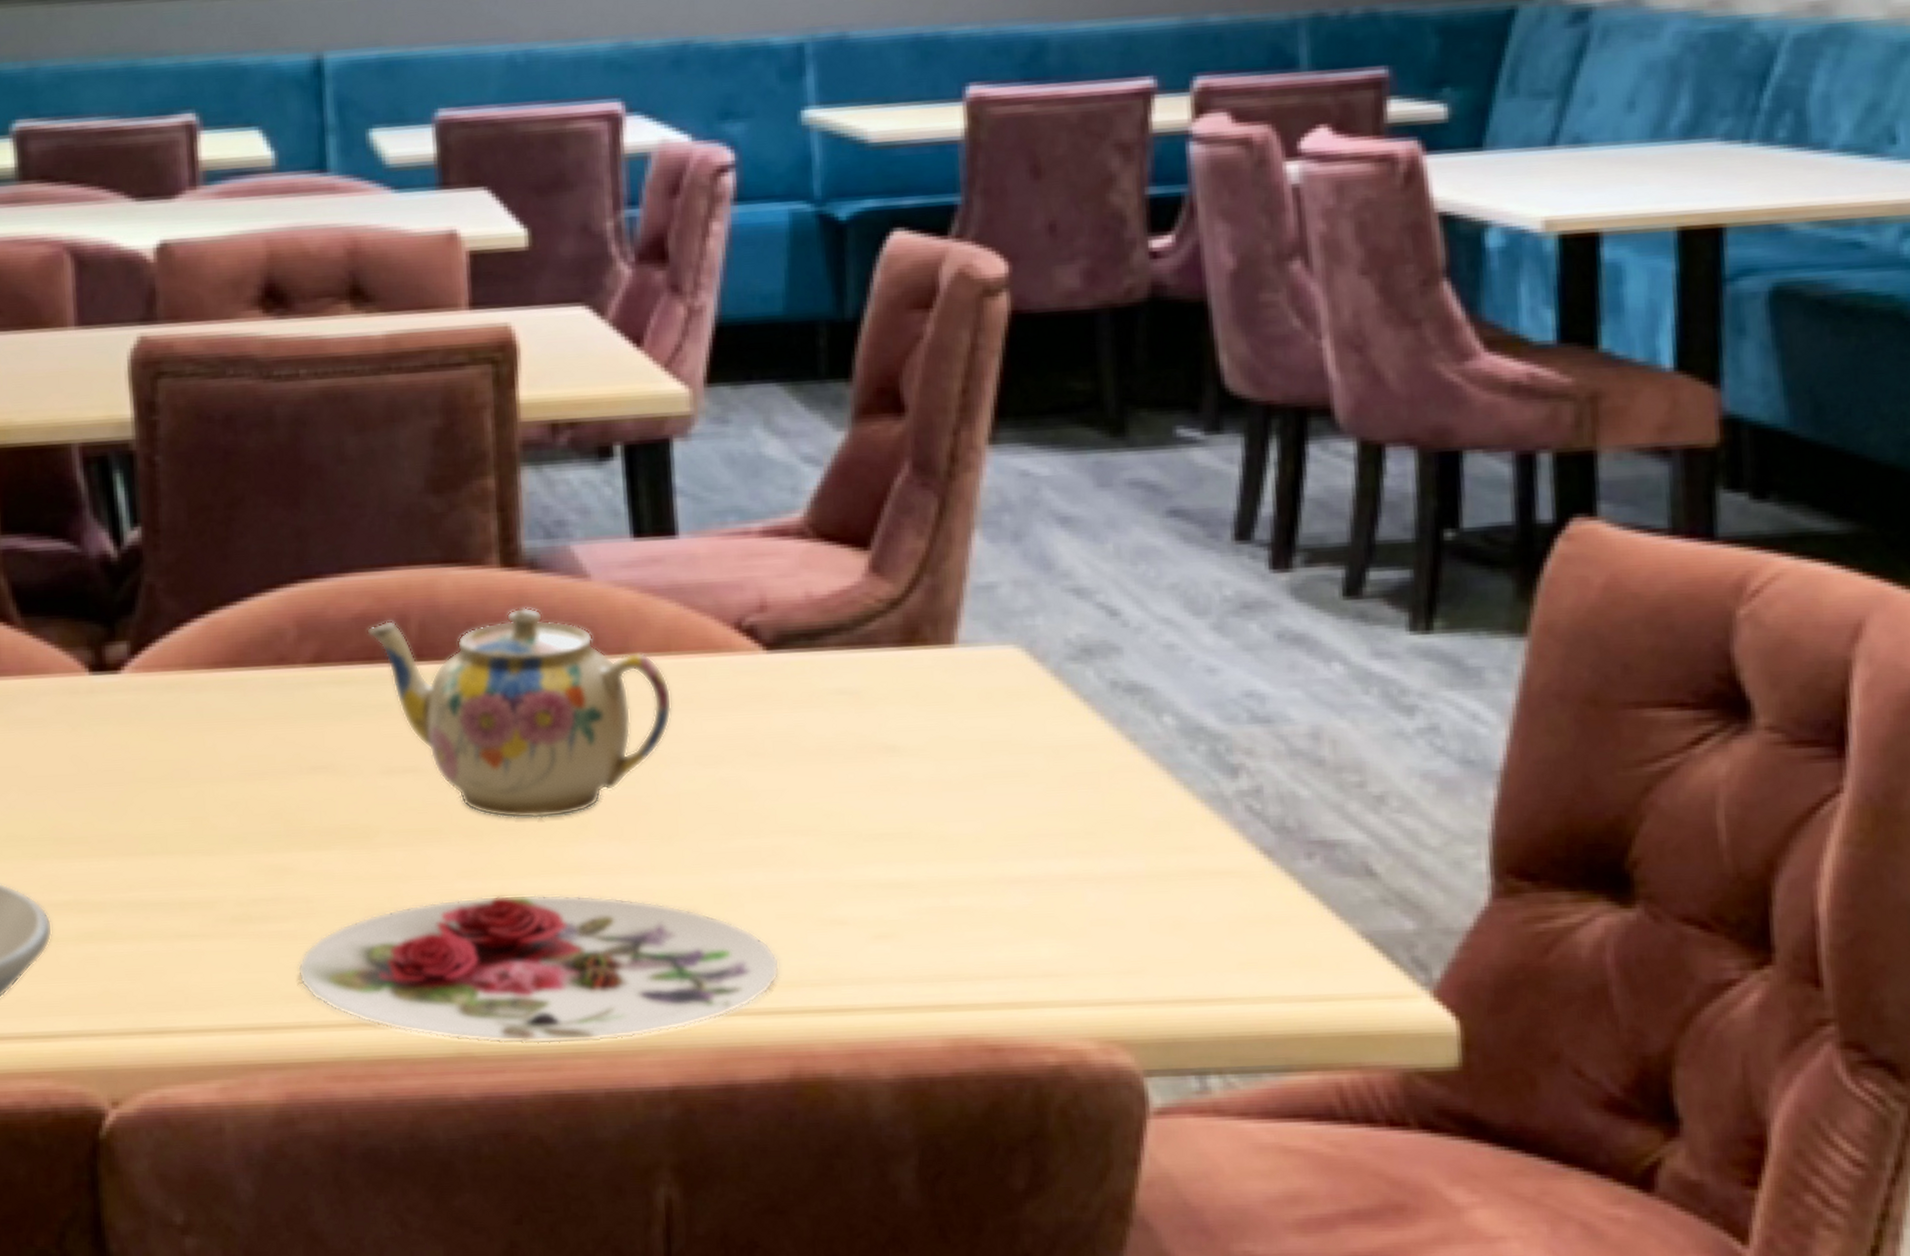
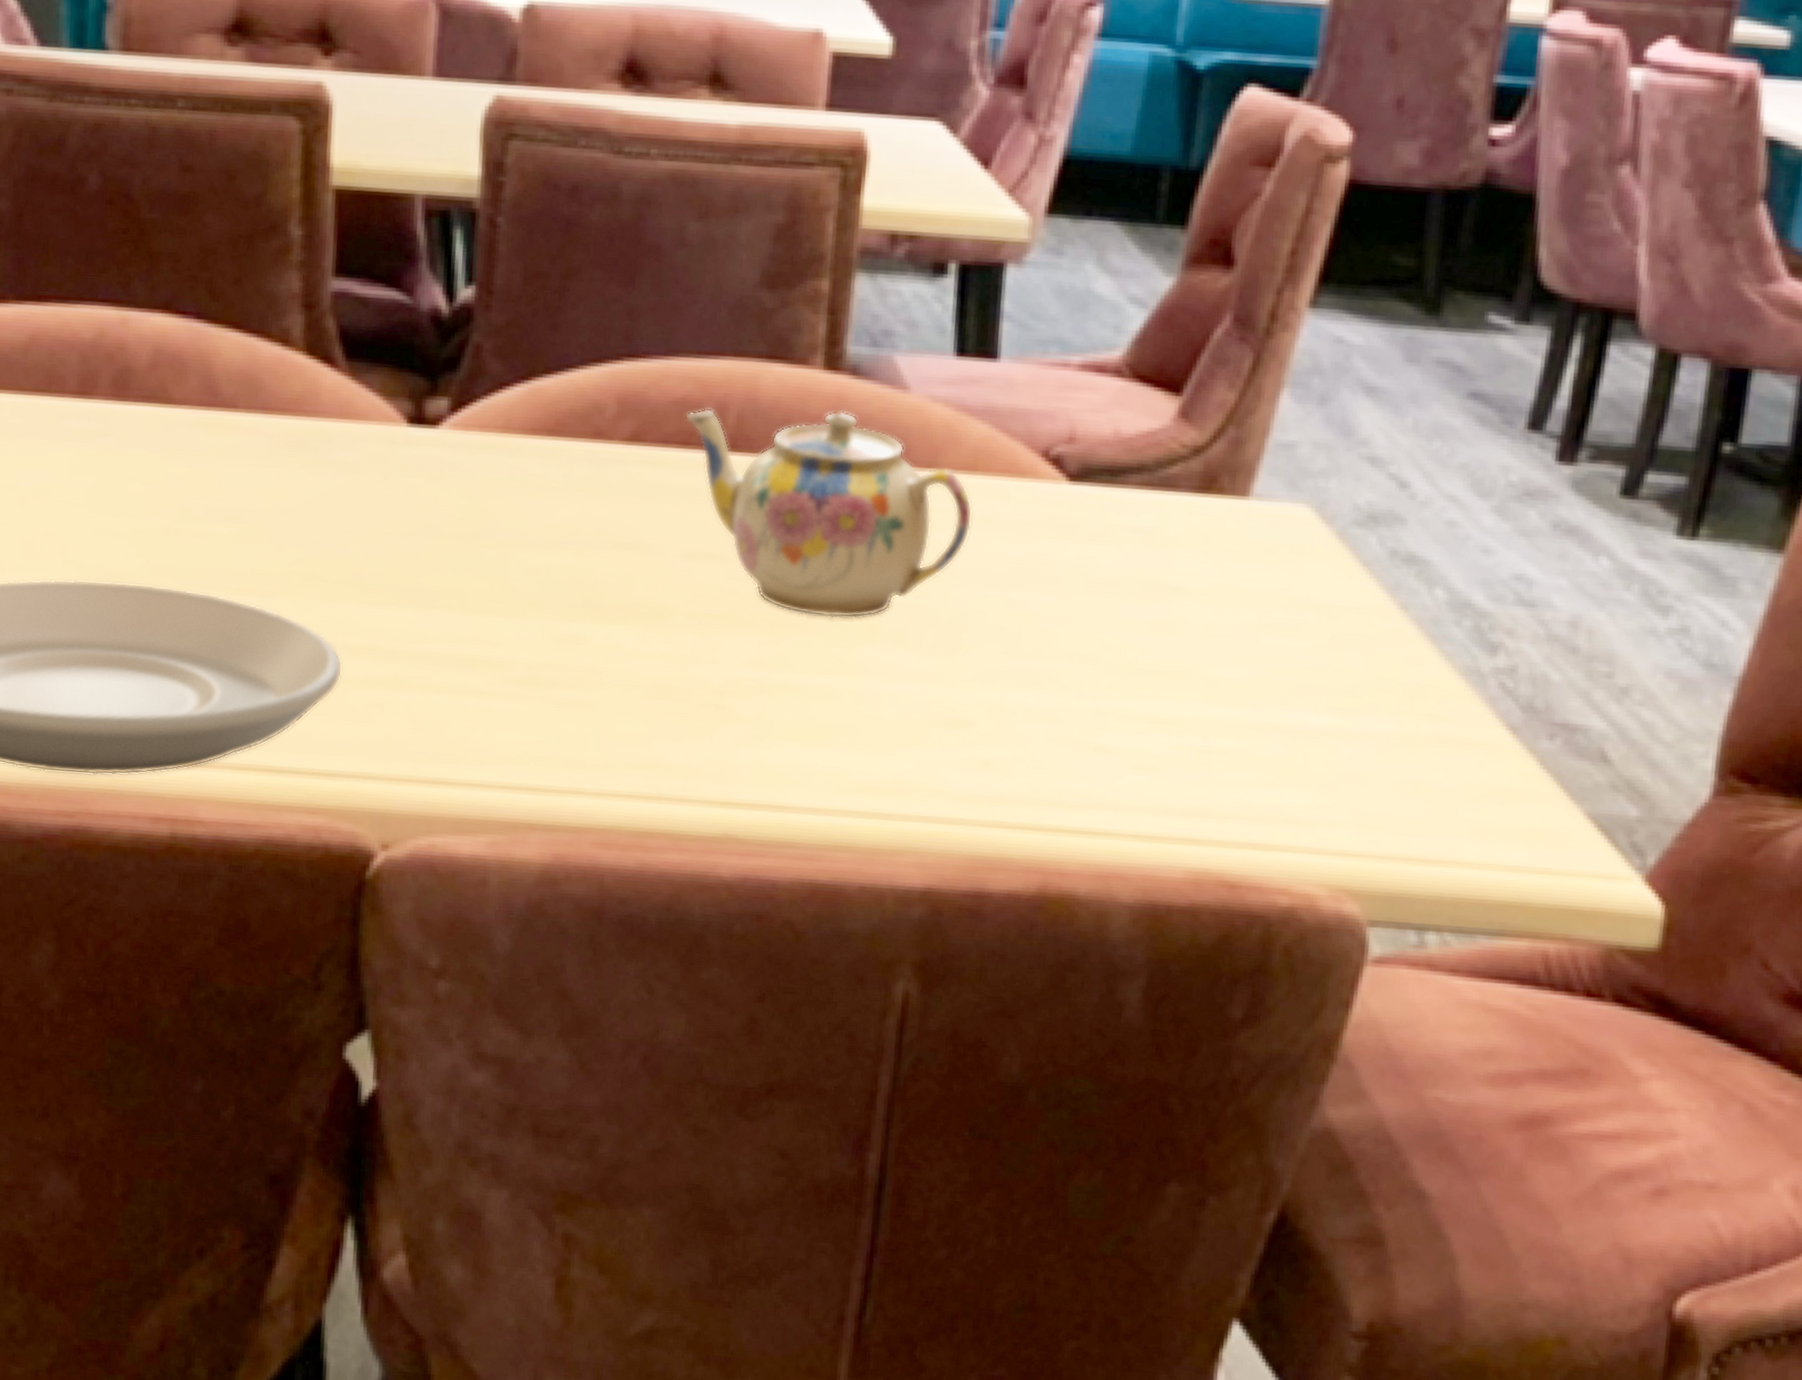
plate: present [297,894,780,1044] -> none [577,686,1042,838]

